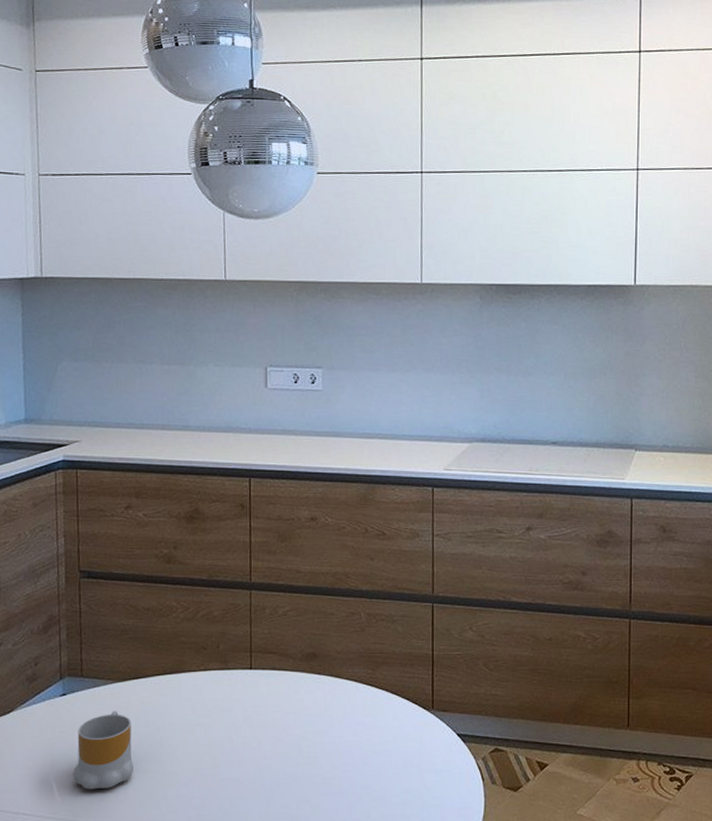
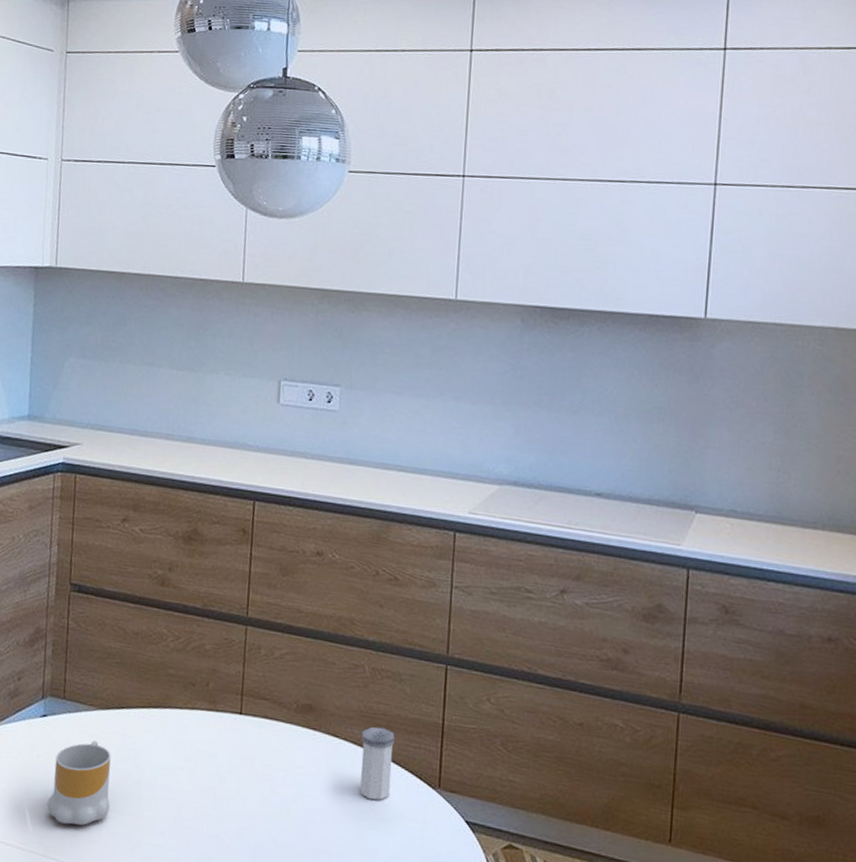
salt shaker: none [362,664,391,728] -> present [360,727,395,800]

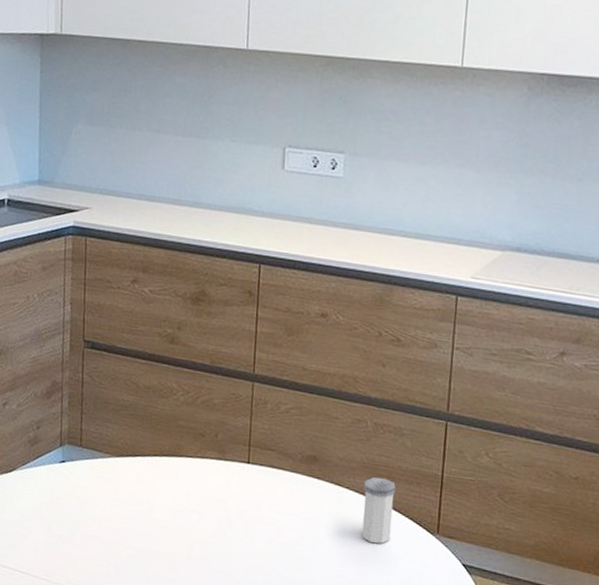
mug: present [47,741,111,826] -> none [68,485,127,561]

